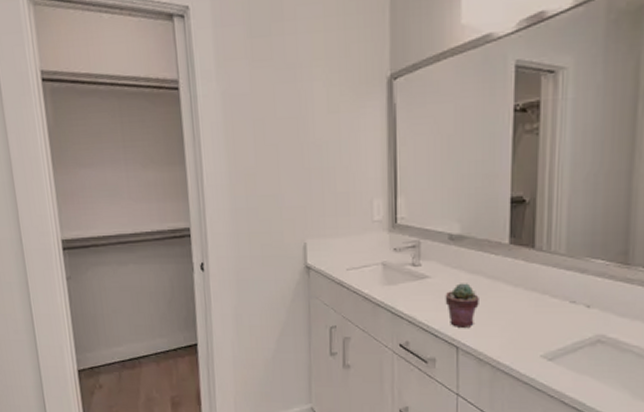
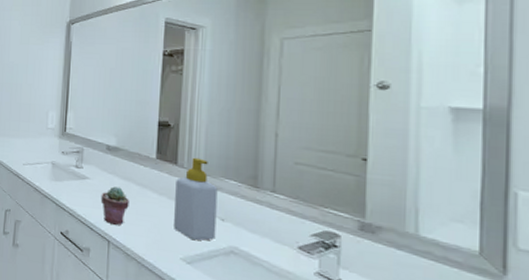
soap bottle: none [532,237,583,334] -> present [174,157,218,241]

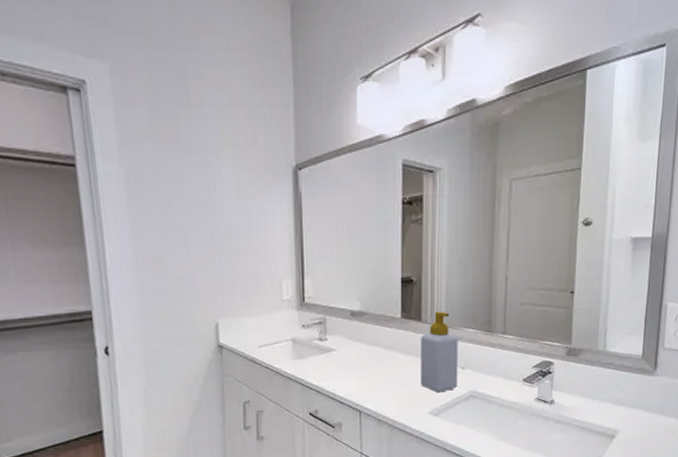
potted succulent: present [100,186,129,225] -> none [348,354,378,394]

